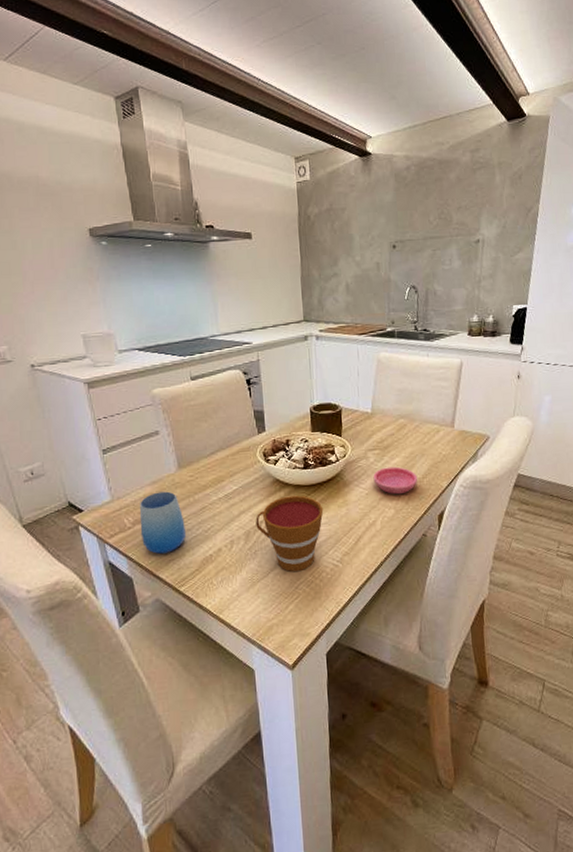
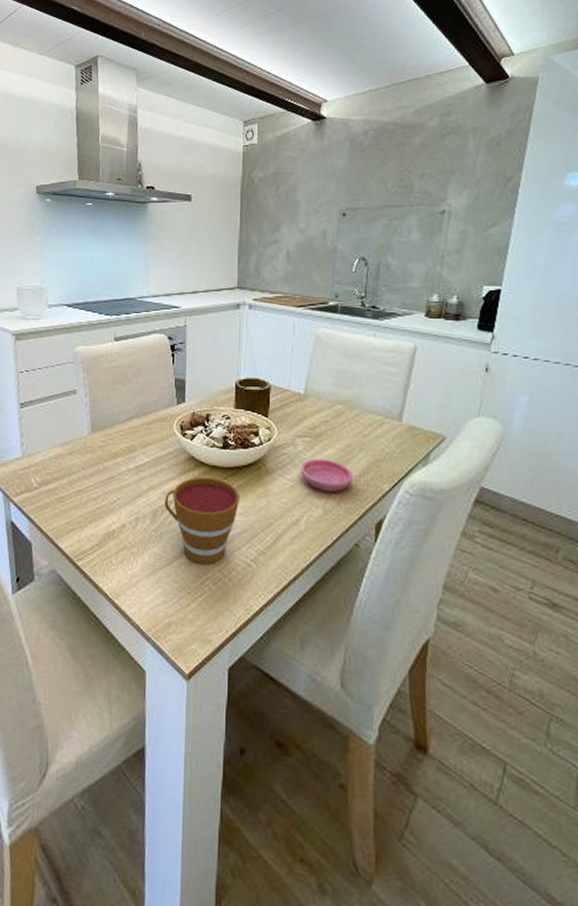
cup: present [139,491,187,555] -> none [45,454,92,522]

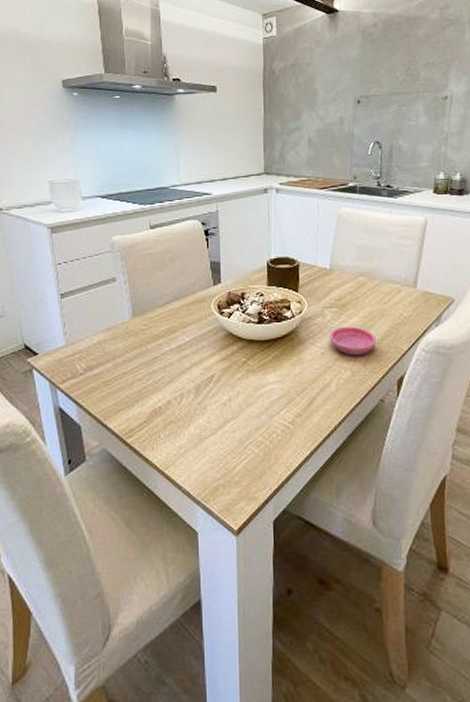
cup: present [164,476,240,564] -> none [207,350,277,430]

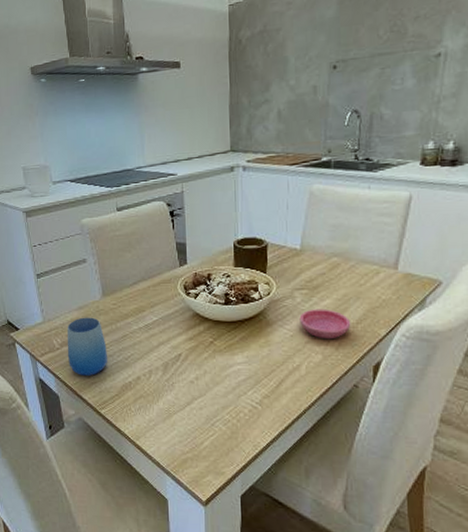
cup: none [92,339,137,404] -> present [67,317,108,377]

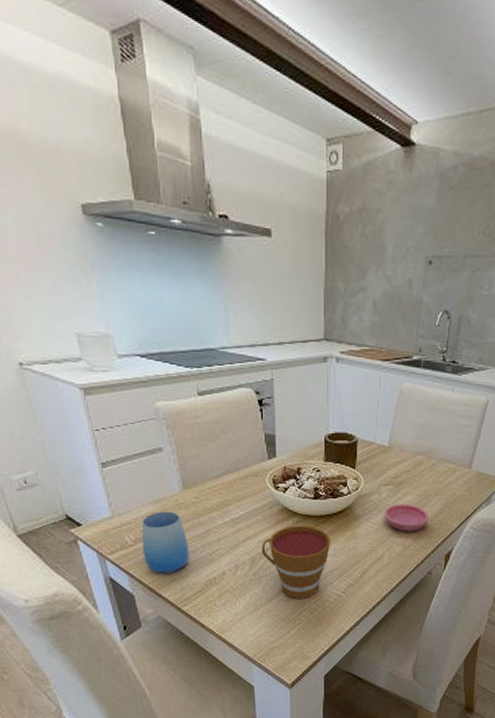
cup: none [174,331,244,408] -> present [262,525,331,599]

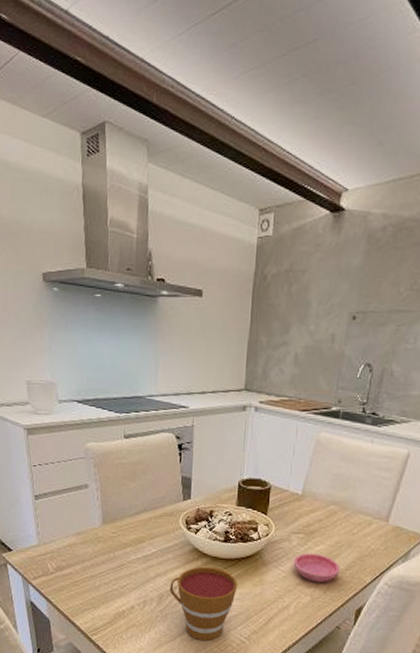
cup: present [141,511,190,574] -> none [61,543,104,603]

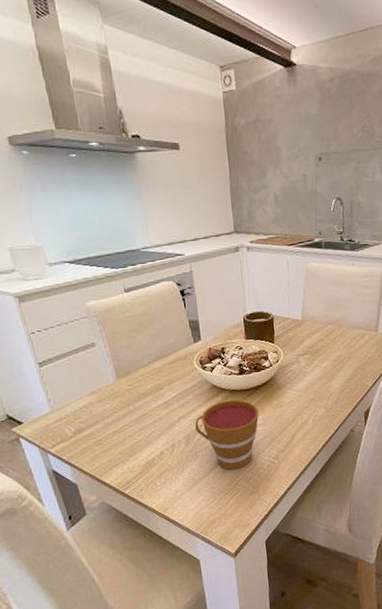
saucer: present [293,553,341,583] -> none [304,369,346,396]

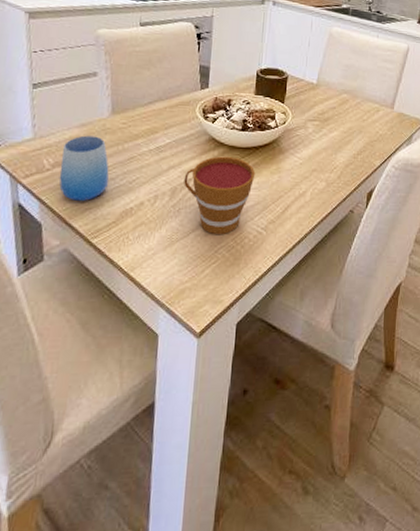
cup: none [80,400,129,461] -> present [59,135,110,202]

